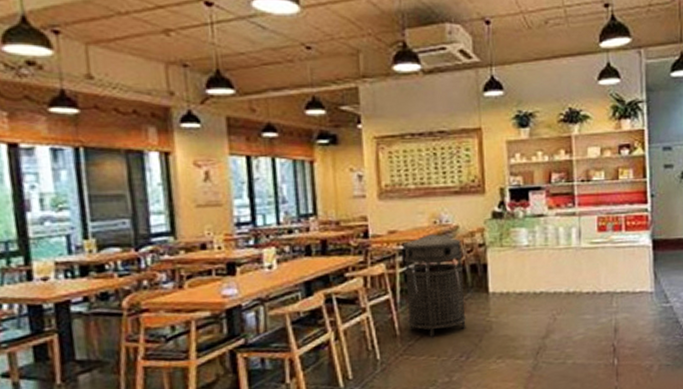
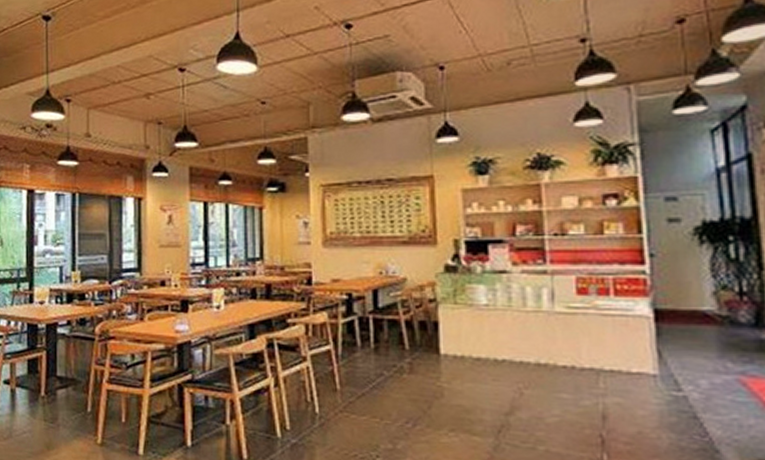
trash can: present [402,234,466,337] -> none [346,285,413,396]

